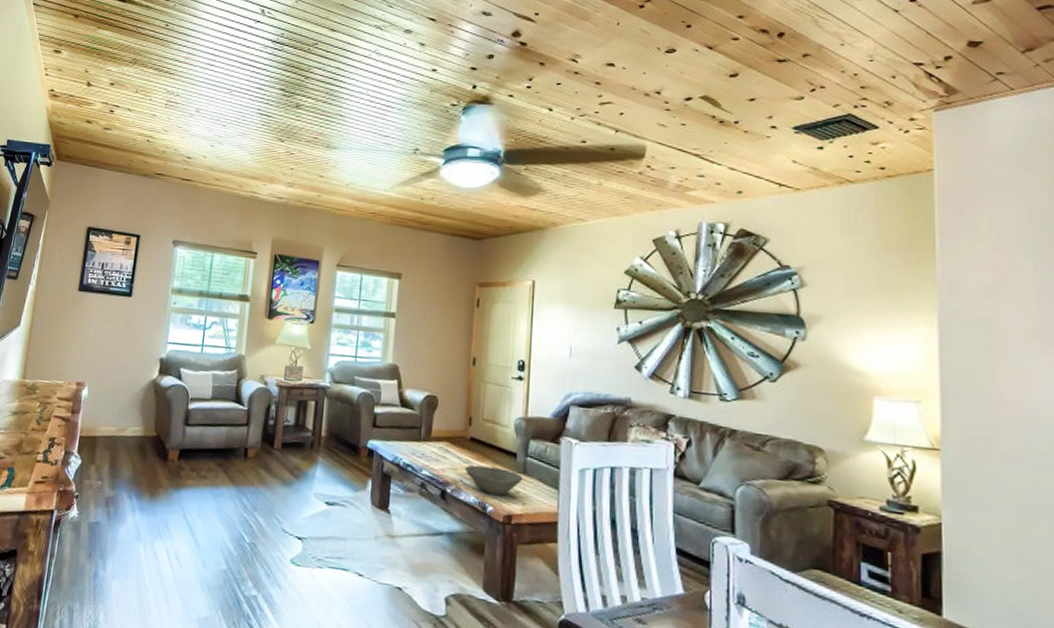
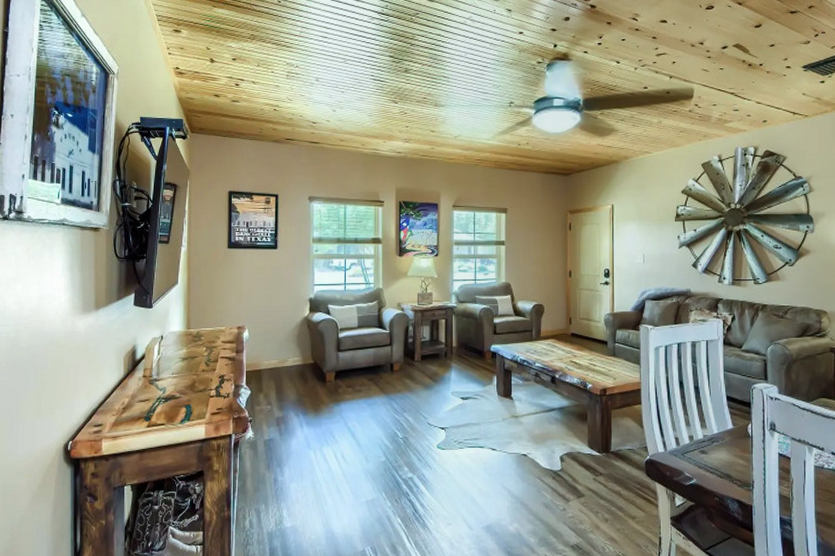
bowl: present [465,465,523,496] -> none [568,354,613,376]

